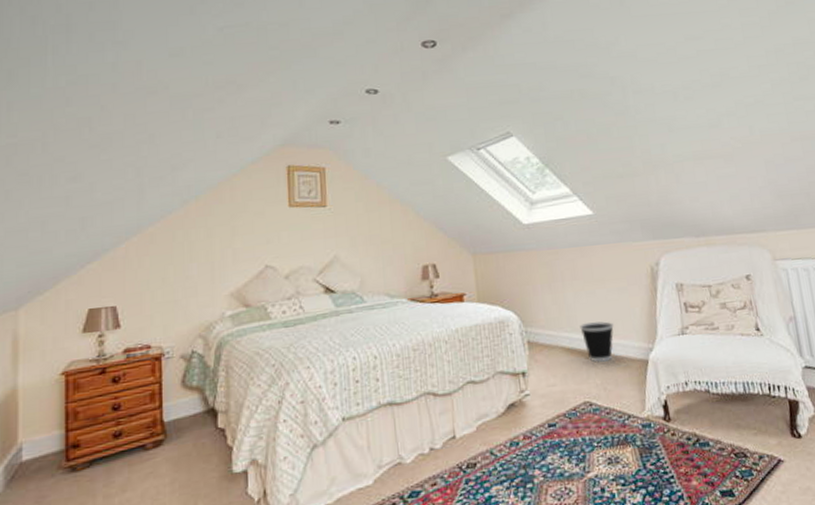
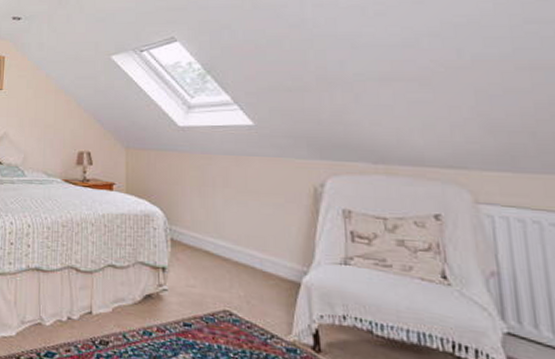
wastebasket: present [579,321,614,363] -> none [227,232,265,275]

